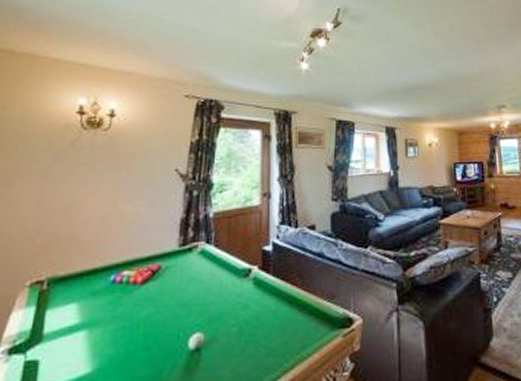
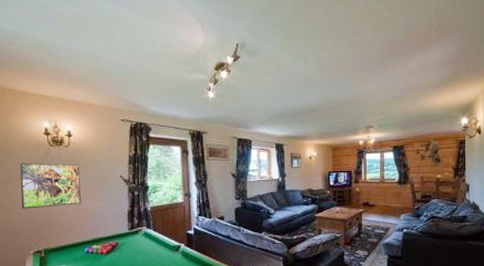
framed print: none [25,152,121,218] -> present [20,163,82,209]

